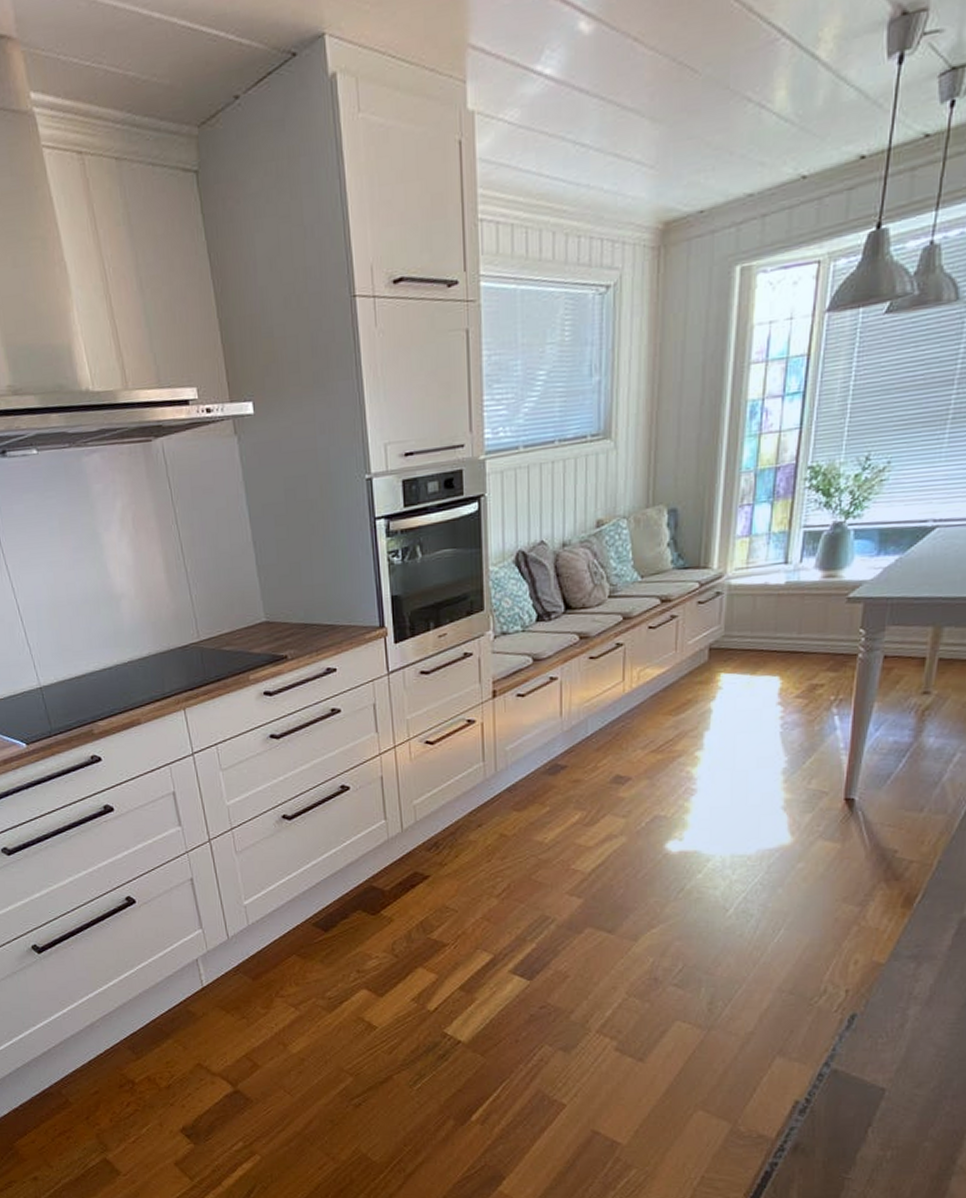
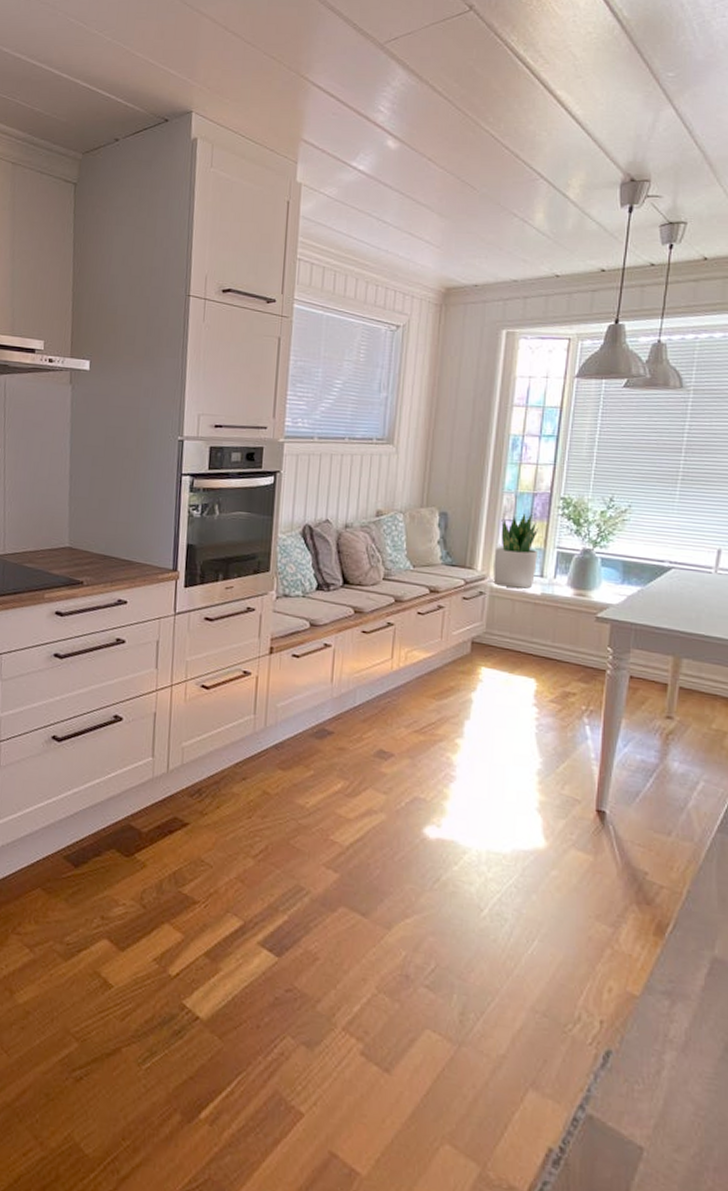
planter: none [731,493,783,582] -> present [493,514,539,589]

